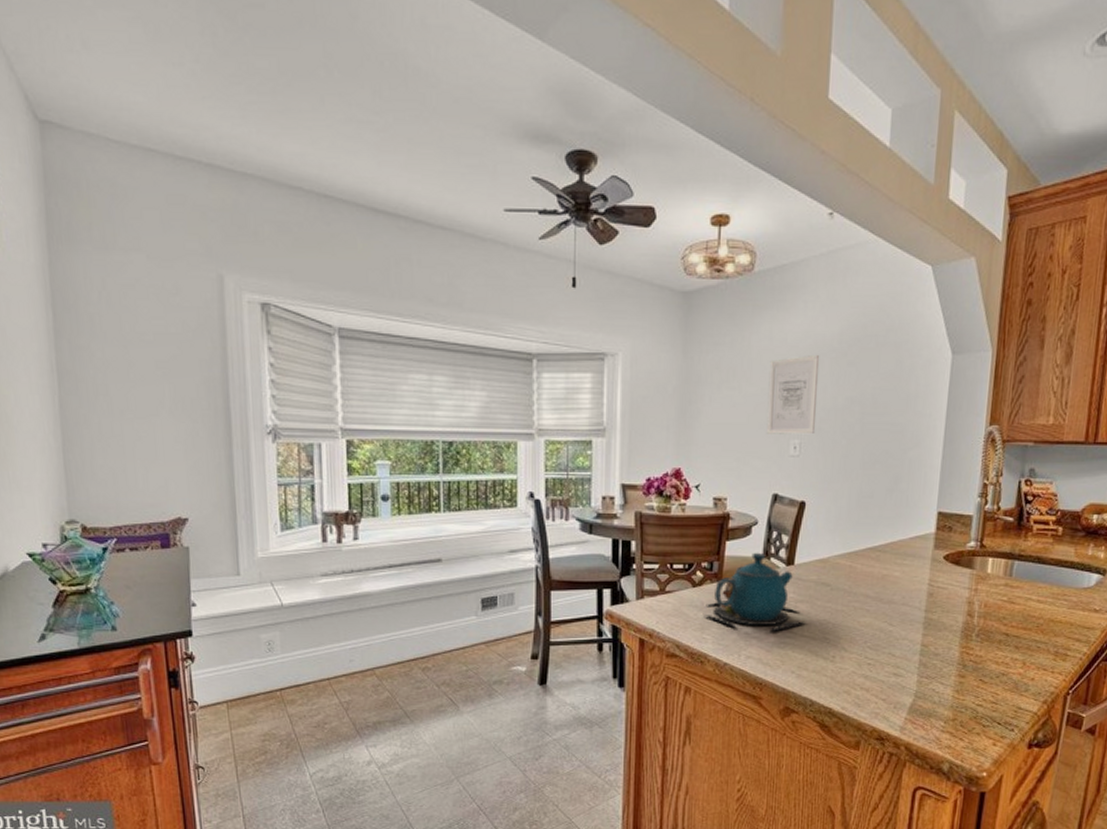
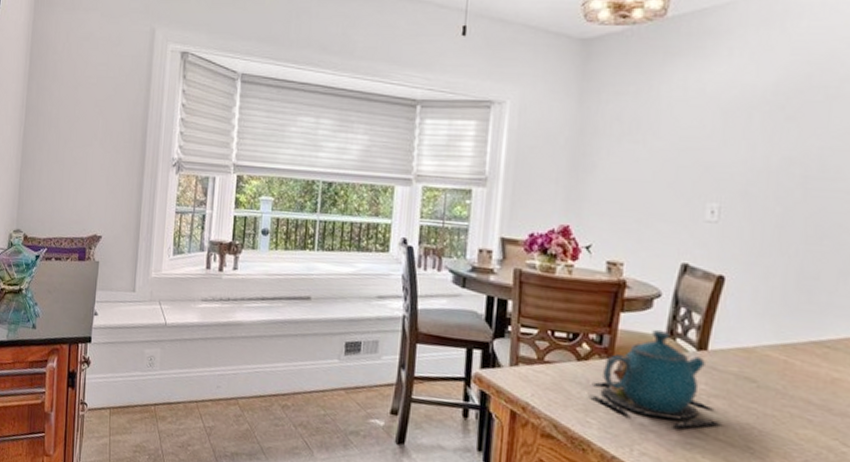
wall art: present [766,354,820,435] -> none [675,107,748,199]

